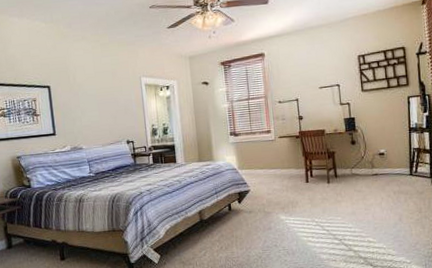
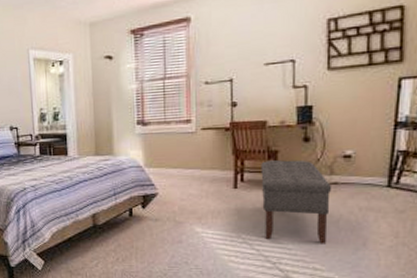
bench: none [324,158,375,222] -> present [261,160,331,244]

